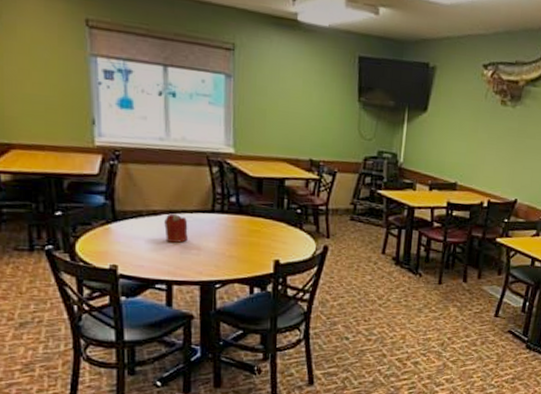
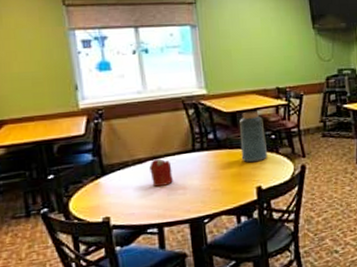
vase: none [262,179,291,235] -> present [240,111,267,163]

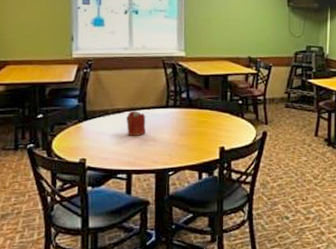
vase: present [240,111,267,163] -> none [209,76,233,124]

